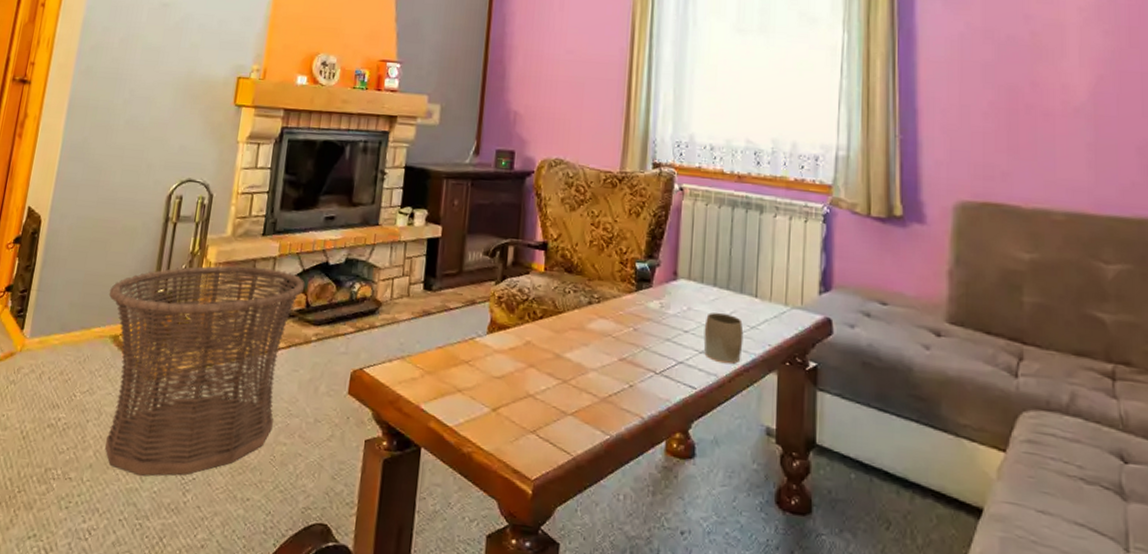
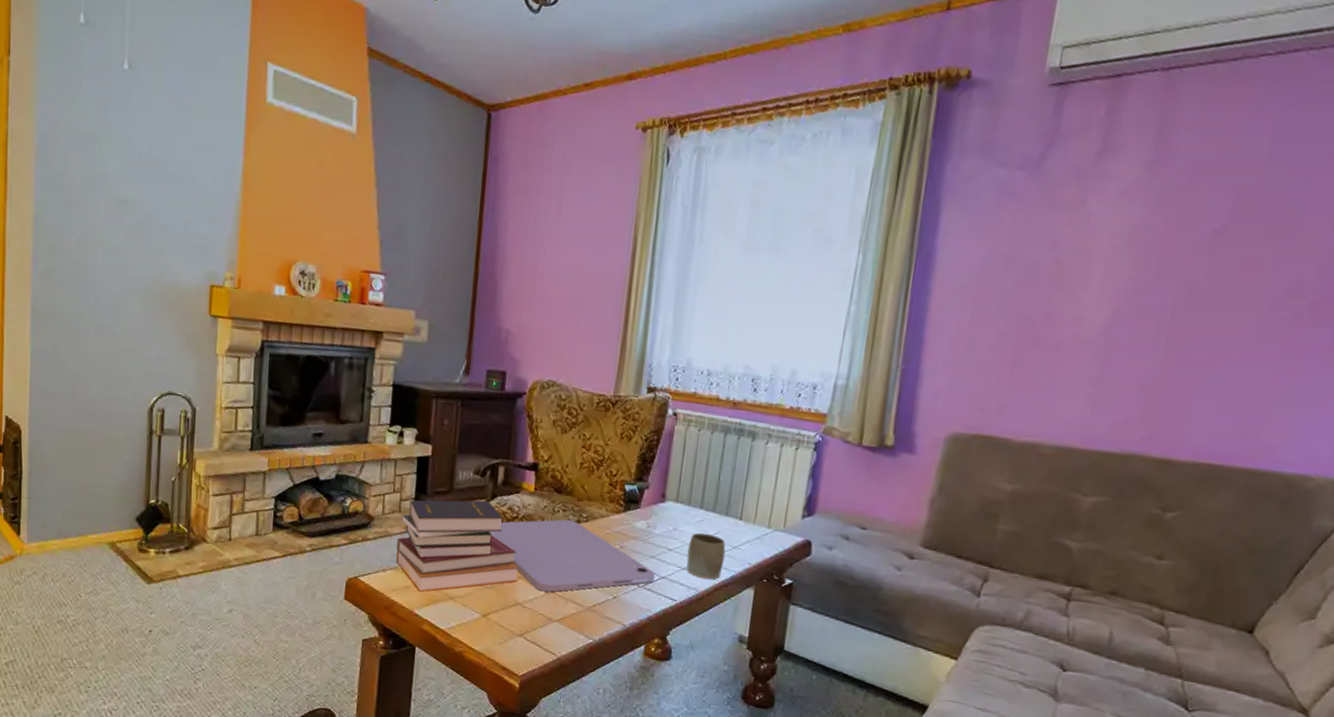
basket: present [105,265,306,476] -> none [100,478,297,666]
books: none [402,282,530,385] -> present [395,499,519,593]
tablet: none [499,301,672,382] -> present [489,519,655,593]

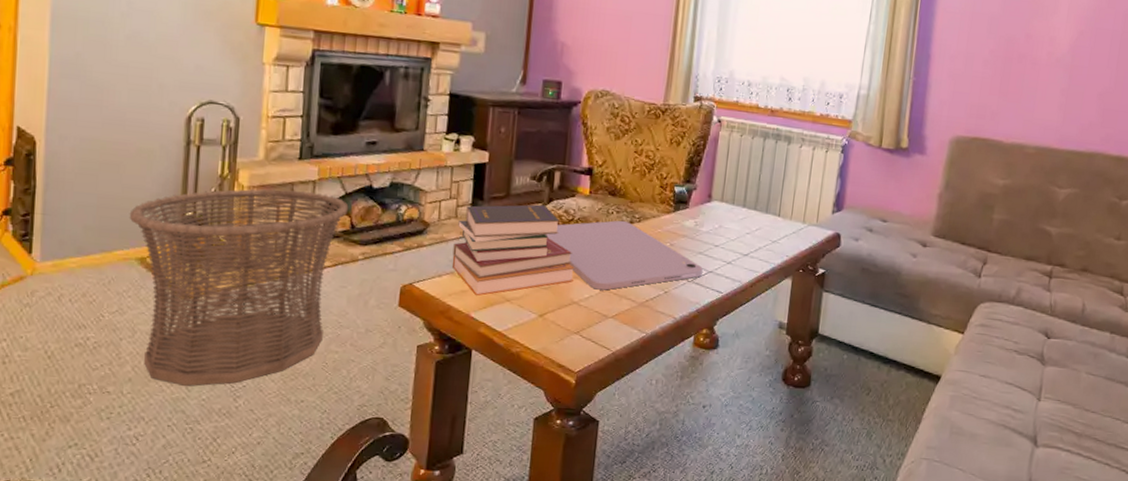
basket: none [100,478,297,666] -> present [129,188,349,386]
mug: present [686,533,726,580] -> none [731,229,766,272]

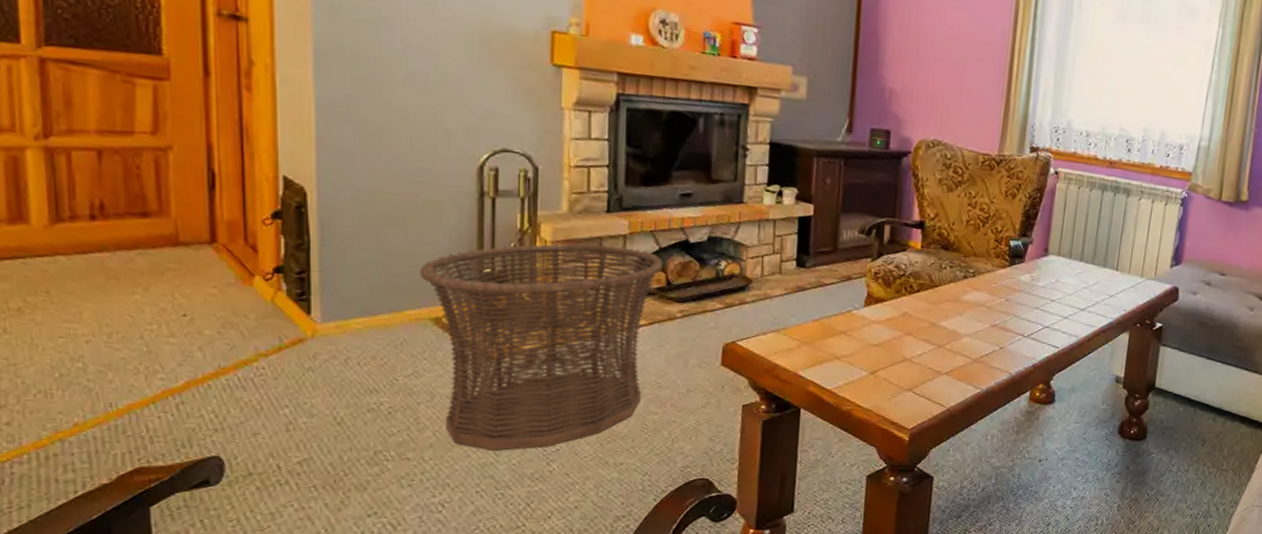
books: present [451,204,575,297] -> none [777,259,907,354]
tablet: present [546,220,703,290] -> none [876,275,1039,347]

